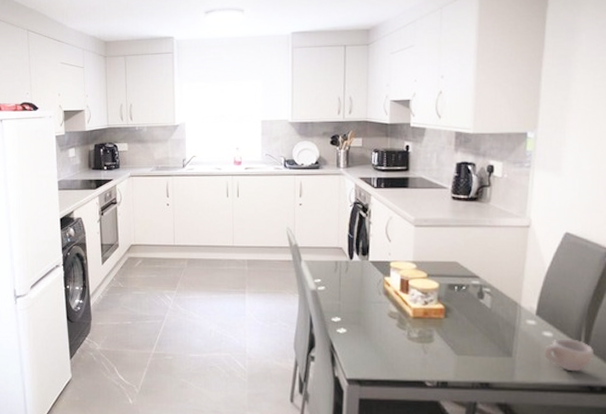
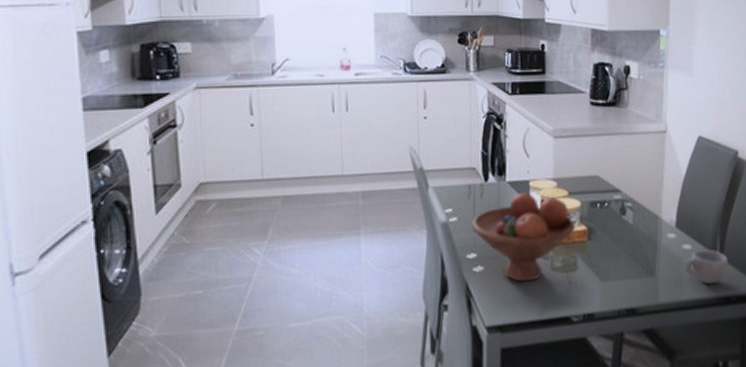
fruit bowl: none [337,271,433,347] -> present [472,192,576,282]

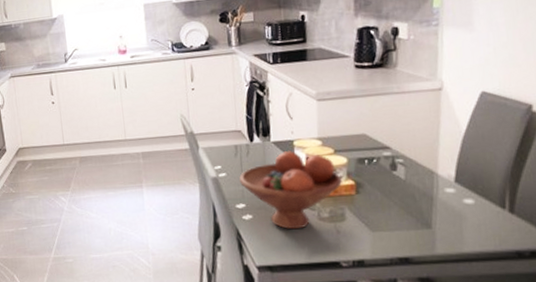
cup: present [684,249,728,285] -> none [465,204,520,239]

